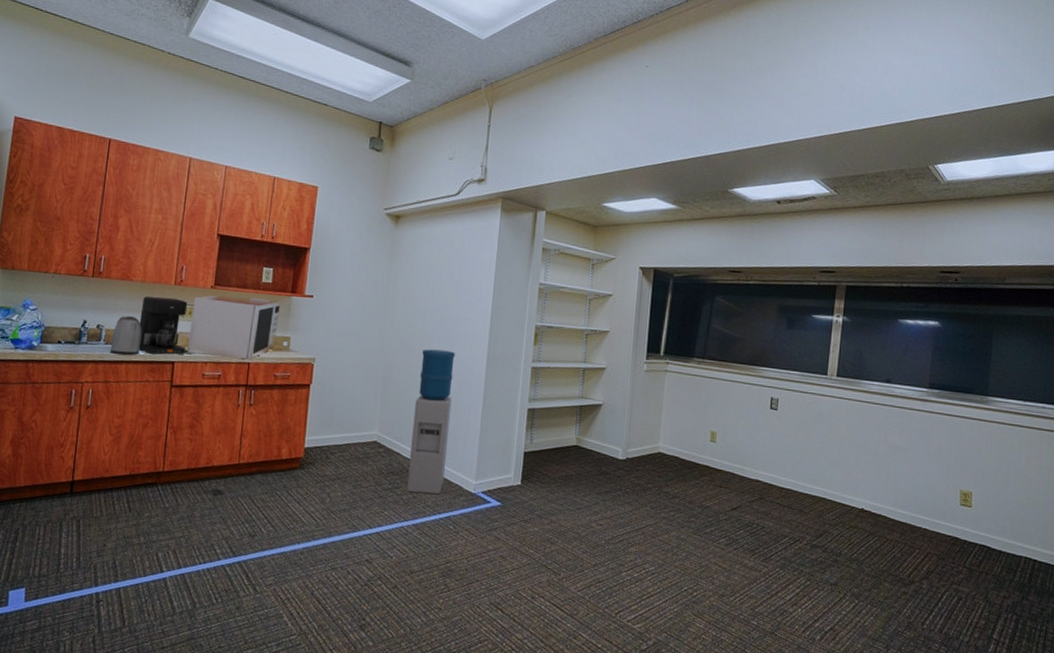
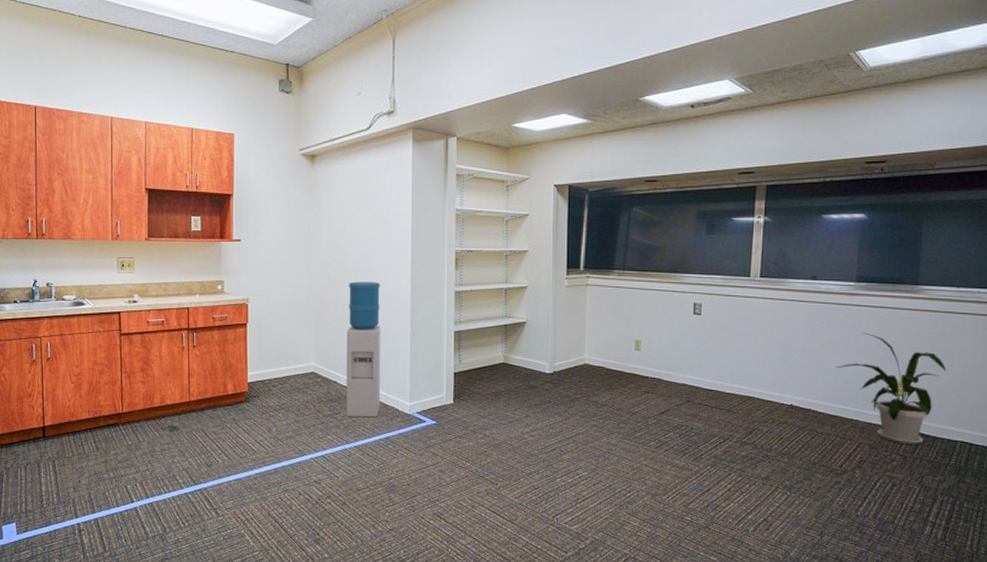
kettle: present [109,316,143,356] -> none [61,273,88,310]
coffee maker: present [139,296,188,356] -> none [84,252,129,307]
microwave: present [187,294,281,361] -> none [130,245,212,306]
house plant: none [906,439,1012,558] -> present [835,332,946,445]

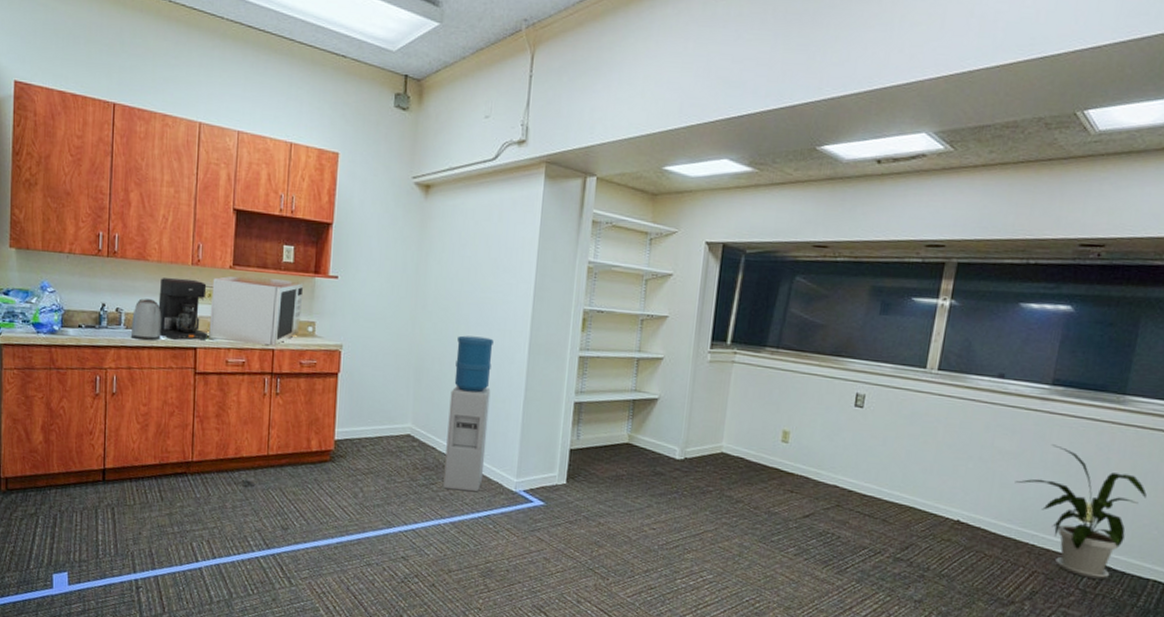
kettle: none [61,273,88,310] -> present [130,298,162,341]
coffee maker: none [84,252,129,307] -> present [158,277,208,341]
microwave: none [130,245,212,306] -> present [209,275,304,347]

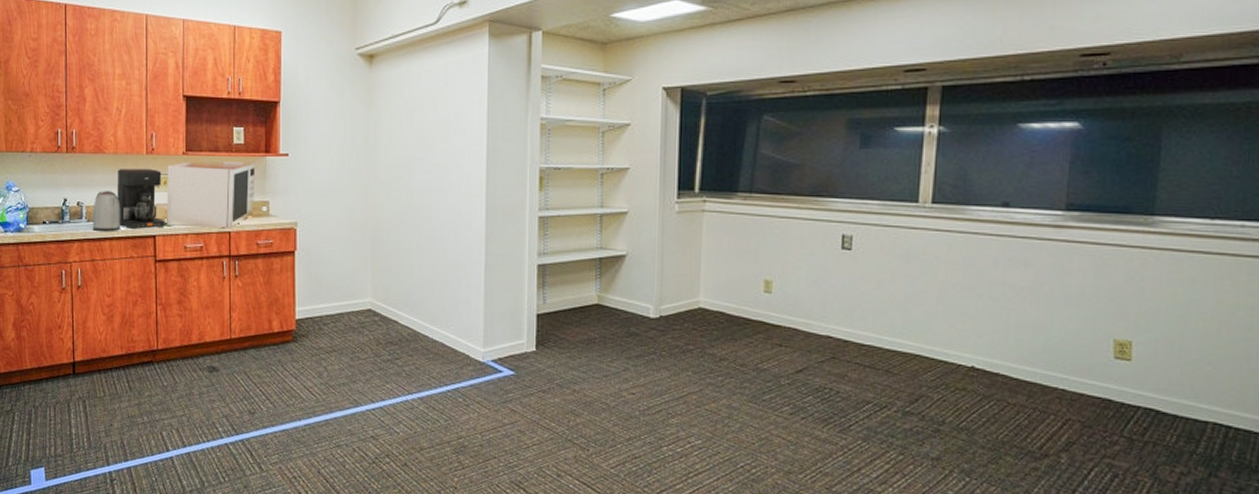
water cooler: present [443,335,494,493] -> none [408,204,450,365]
house plant: present [1014,444,1147,580] -> none [1034,276,1193,425]

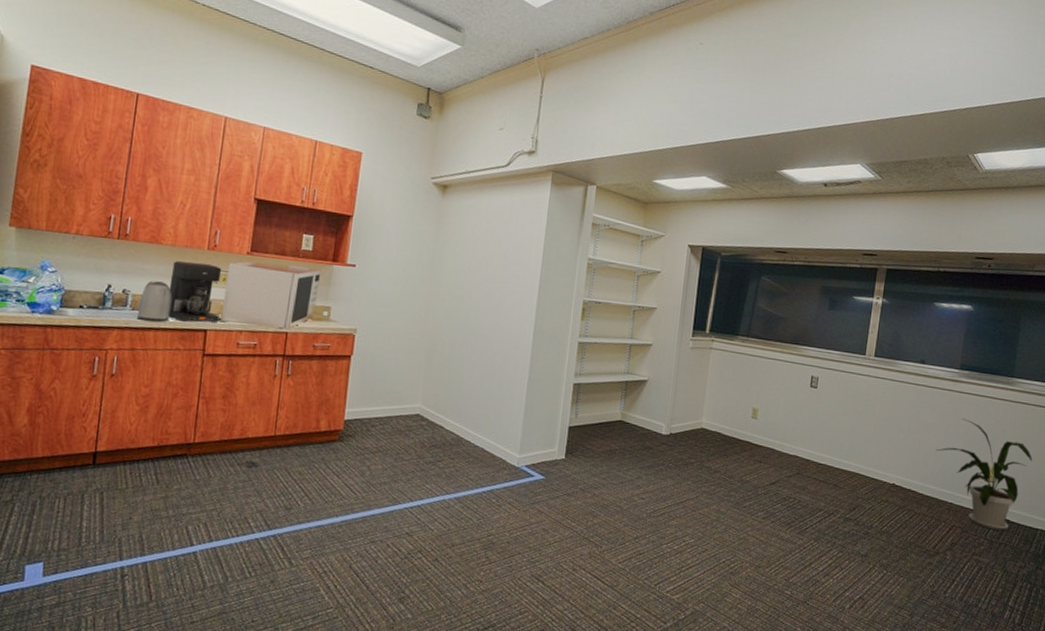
house plant: none [1034,276,1193,425] -> present [935,418,1032,531]

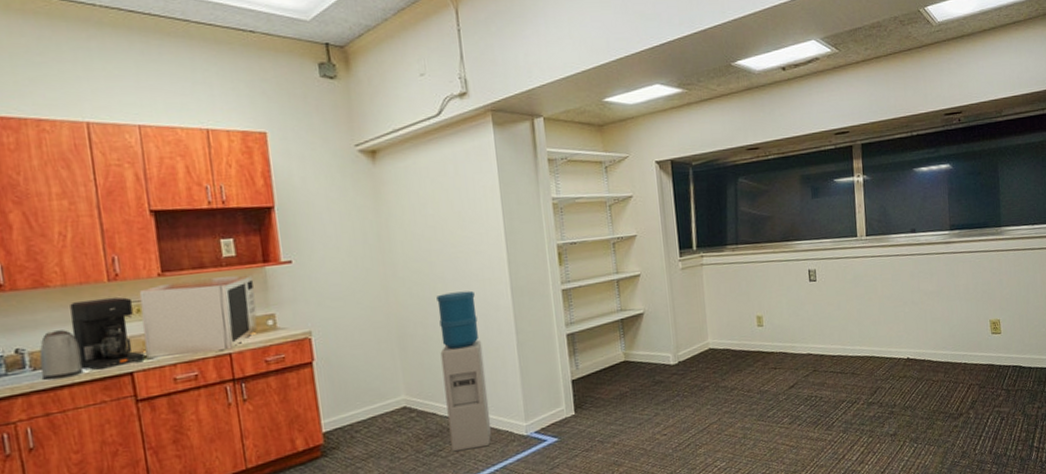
water cooler: none [449,321,501,468] -> present [436,290,492,452]
house plant: present [935,418,1032,531] -> none [941,278,1032,379]

